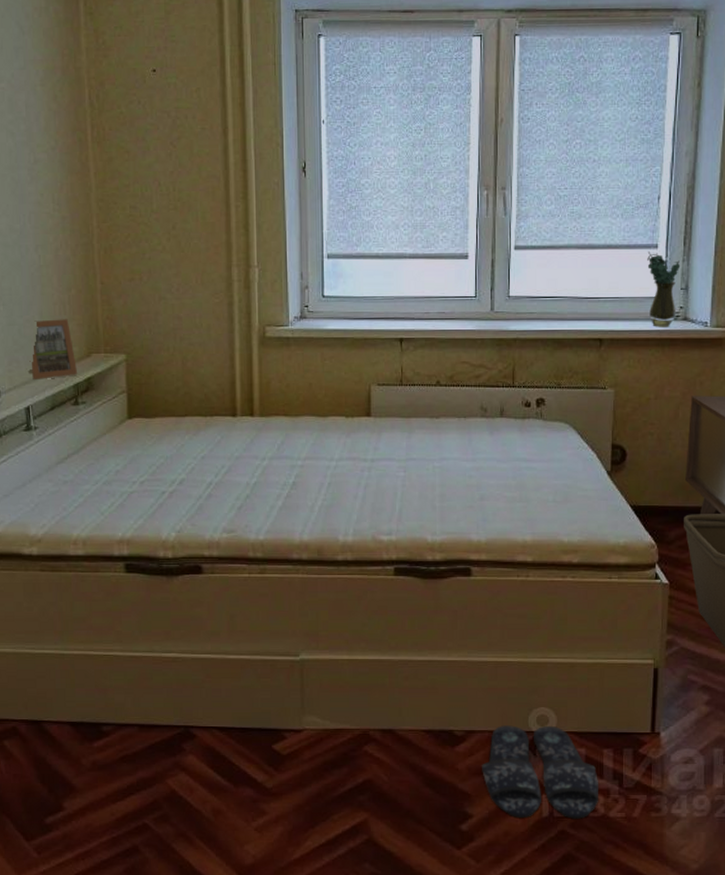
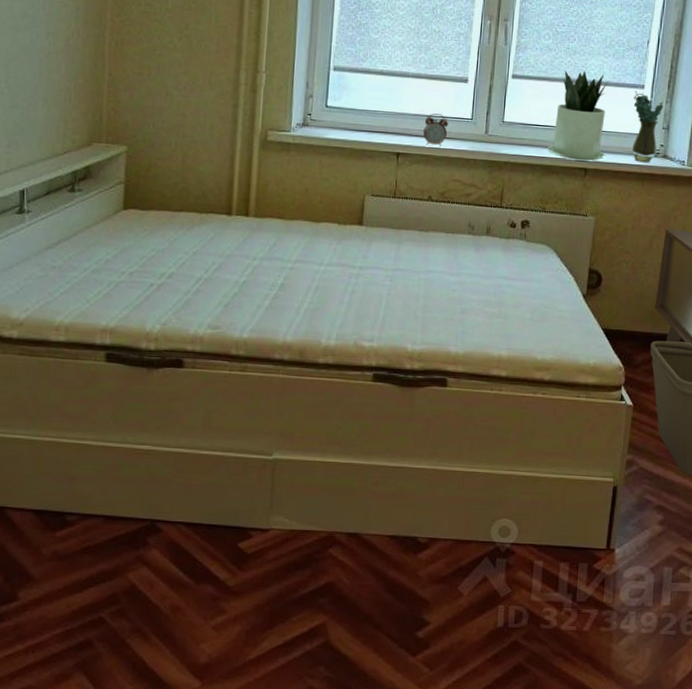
picture frame: present [26,319,78,381] -> none [25,105,77,165]
alarm clock: none [426,294,451,329] -> present [423,113,448,147]
slippers: present [482,725,599,819] -> none [442,534,554,631]
planter: none [557,234,620,331] -> present [547,70,609,161]

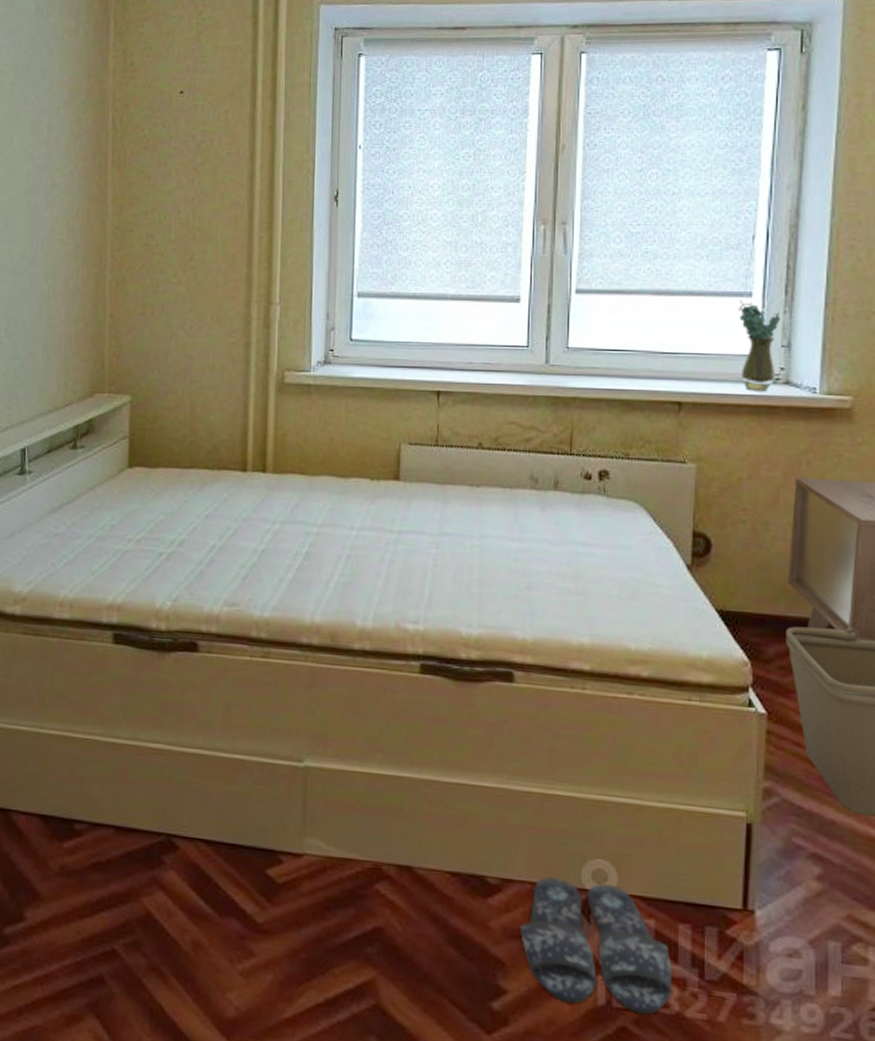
alarm clock: present [423,113,448,147] -> none [468,342,499,382]
slippers: none [442,534,554,631] -> present [520,877,673,1015]
planter: present [547,70,609,161] -> none [626,278,704,393]

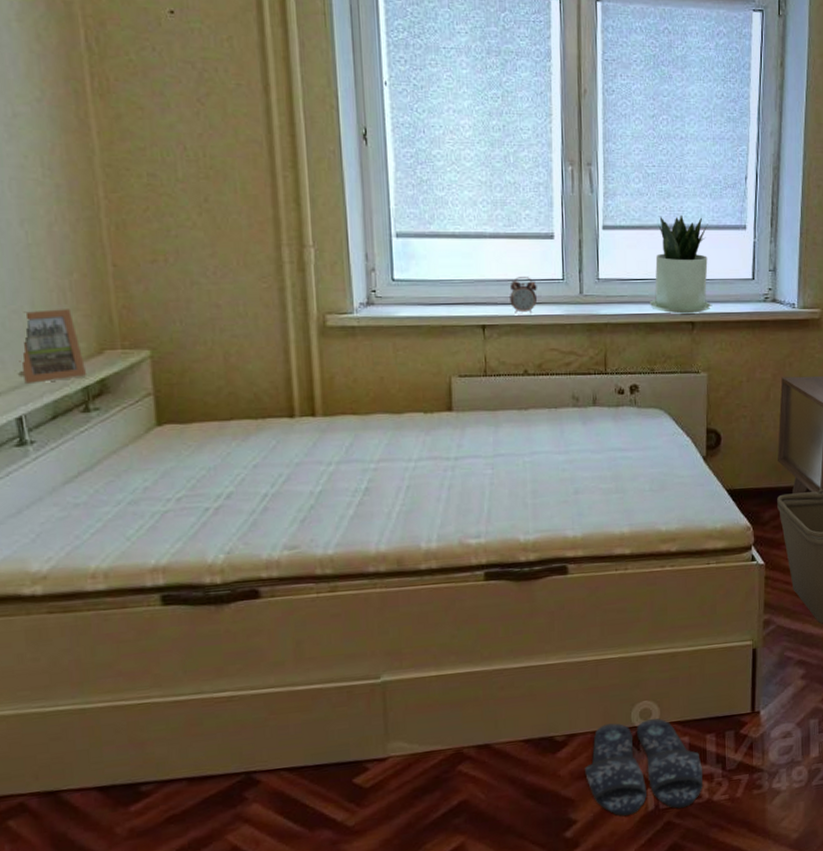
picture frame: none [25,354,79,420] -> present [15,309,88,385]
alarm clock: none [468,342,499,382] -> present [509,277,538,314]
planter: none [626,278,704,393] -> present [649,214,711,314]
vase: present [739,301,781,393] -> none [736,233,768,311]

